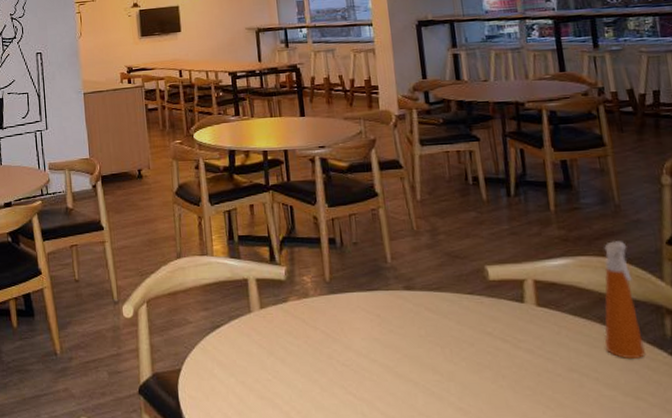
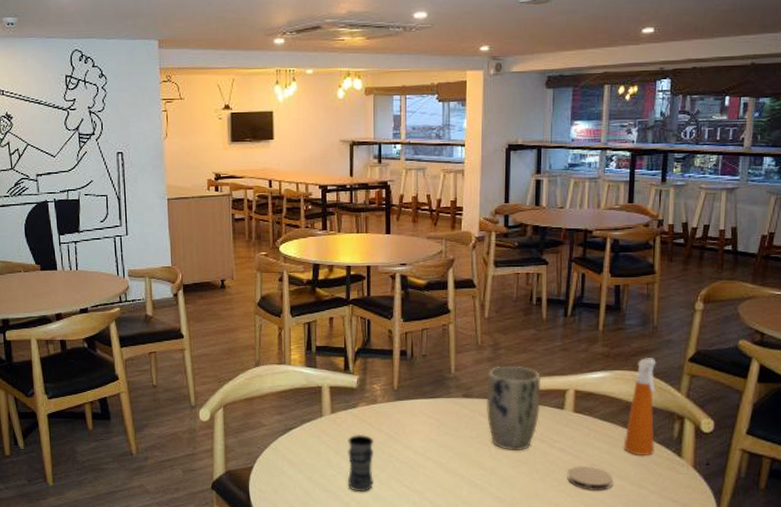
jar: none [281,332,315,400] -> present [347,434,374,492]
plant pot: none [429,252,496,351] -> present [486,365,542,450]
coaster: none [541,371,600,402] -> present [567,466,614,490]

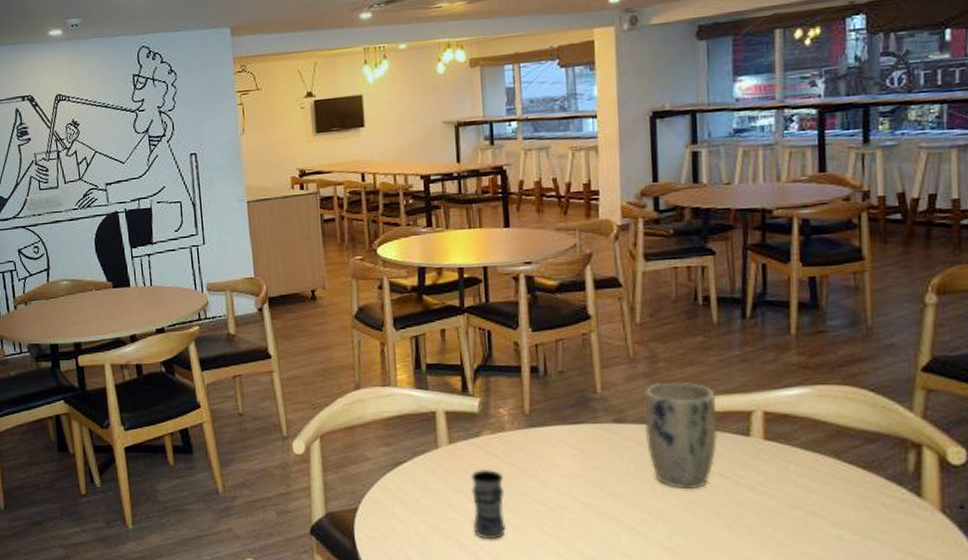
coaster: present [567,466,614,490] -> none [761,509,826,541]
spray bottle: present [623,358,656,455] -> none [836,368,883,495]

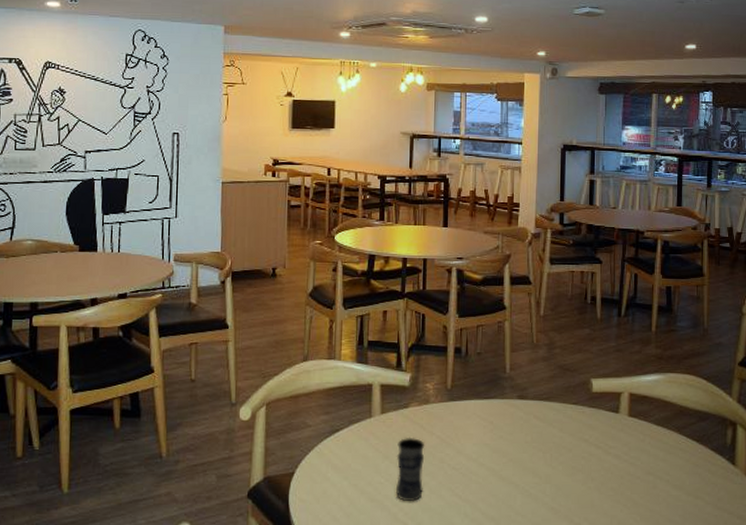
plant pot: present [644,381,718,488] -> none [541,366,596,456]

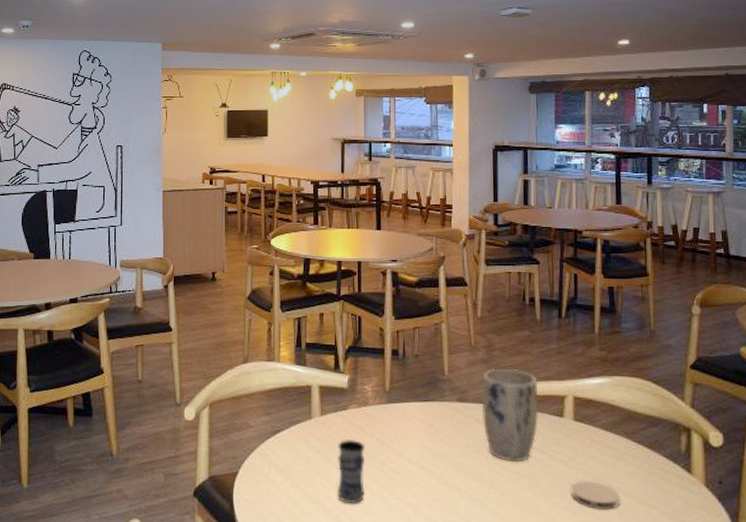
plant pot: none [541,366,596,456] -> present [481,368,539,461]
coaster: none [623,474,669,501] -> present [571,481,621,509]

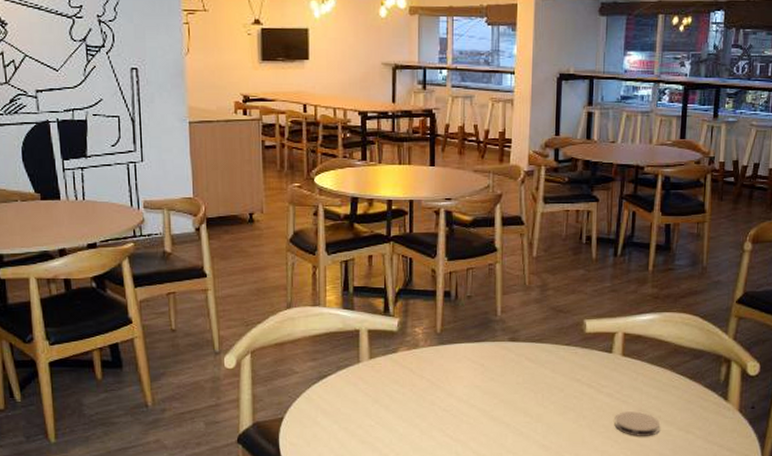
jar: present [337,439,366,505] -> none [386,381,415,443]
plant pot: present [481,368,539,461] -> none [533,307,590,396]

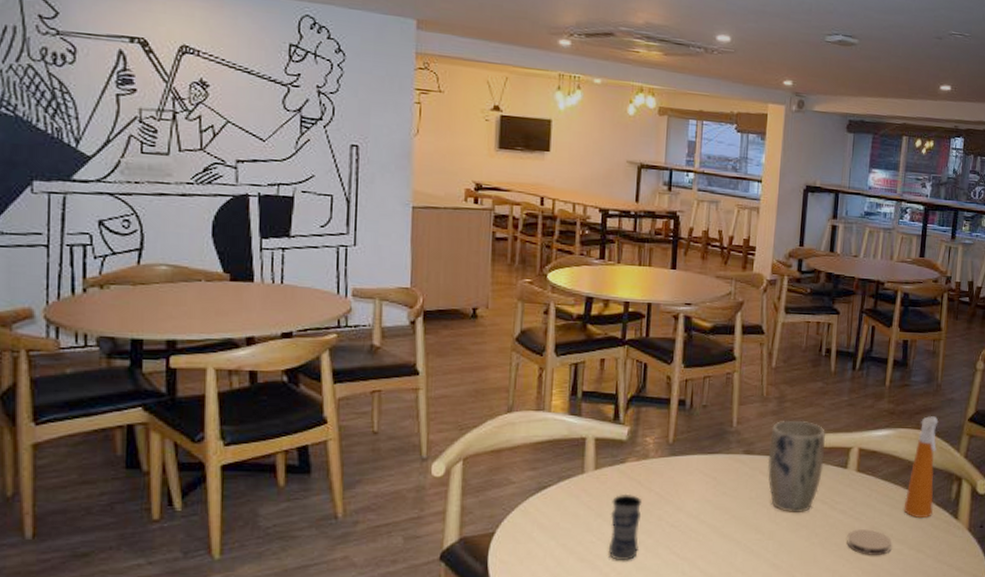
jar: none [386,381,415,443] -> present [609,493,643,561]
plant pot: none [533,307,590,396] -> present [767,420,826,512]
spray bottle: none [671,299,705,400] -> present [903,416,939,518]

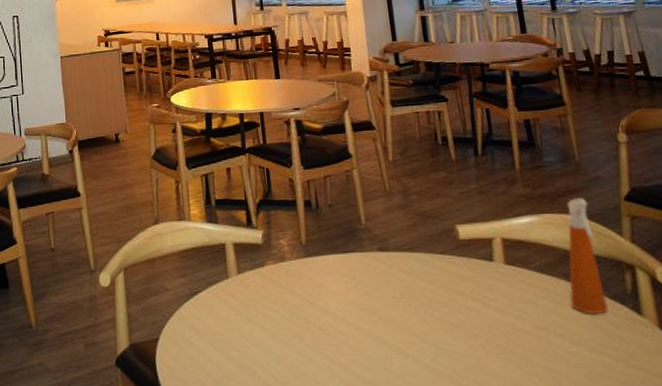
jar: present [609,493,643,561] -> none [258,297,293,367]
plant pot: present [767,420,826,512] -> none [402,212,467,312]
coaster: present [847,529,893,555] -> none [511,329,567,359]

